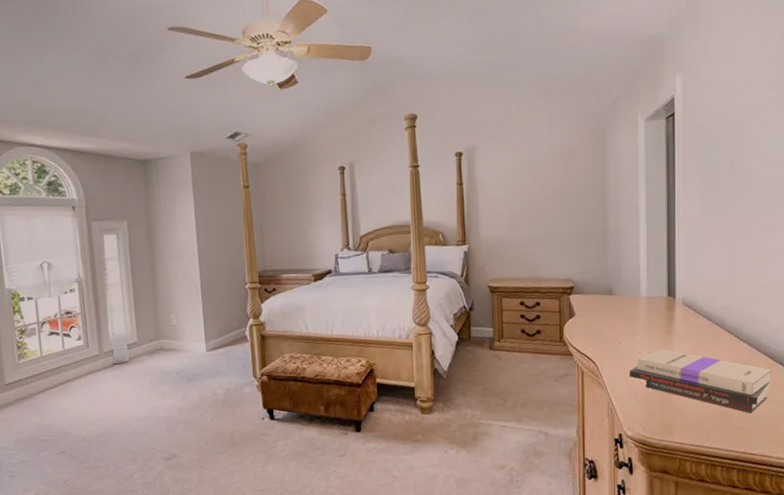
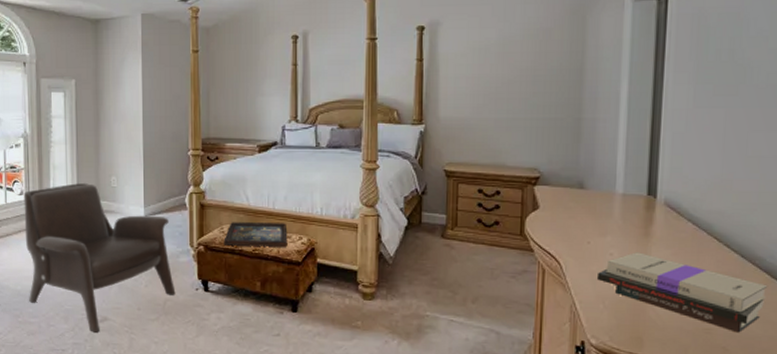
armchair: none [81,323,242,470] -> present [23,183,176,333]
decorative tray: none [286,347,348,374] -> present [223,222,288,247]

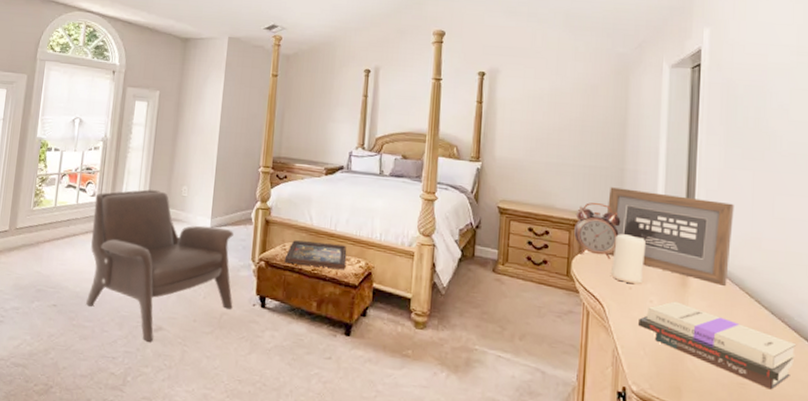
alarm clock: none [527,157,578,216] -> present [574,202,621,260]
picture frame: none [563,139,703,233] -> present [607,187,734,287]
candle: none [567,188,606,239] -> present [610,234,647,285]

